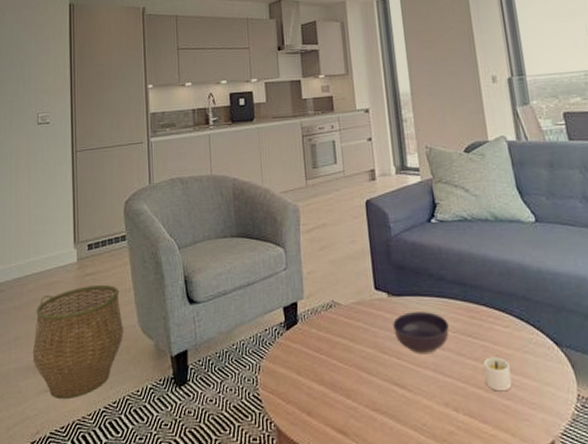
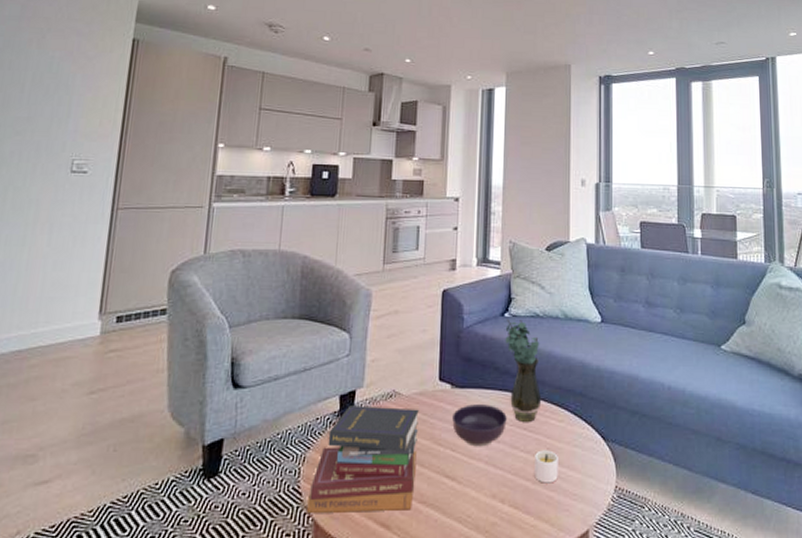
basket: present [32,284,124,398] -> none [23,362,150,493]
books: none [268,316,366,419] -> present [307,405,419,513]
vase: none [434,225,483,328] -> present [505,320,542,422]

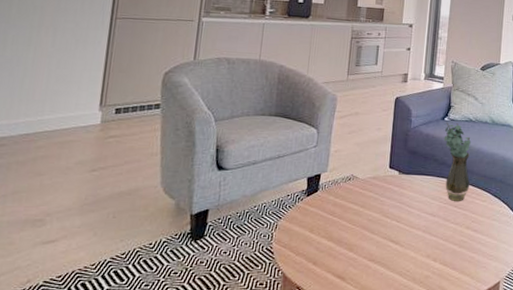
books: present [307,405,419,513] -> none [277,186,372,267]
bowl: present [452,404,507,447] -> none [398,187,442,219]
candle: present [534,450,558,483] -> none [461,222,480,247]

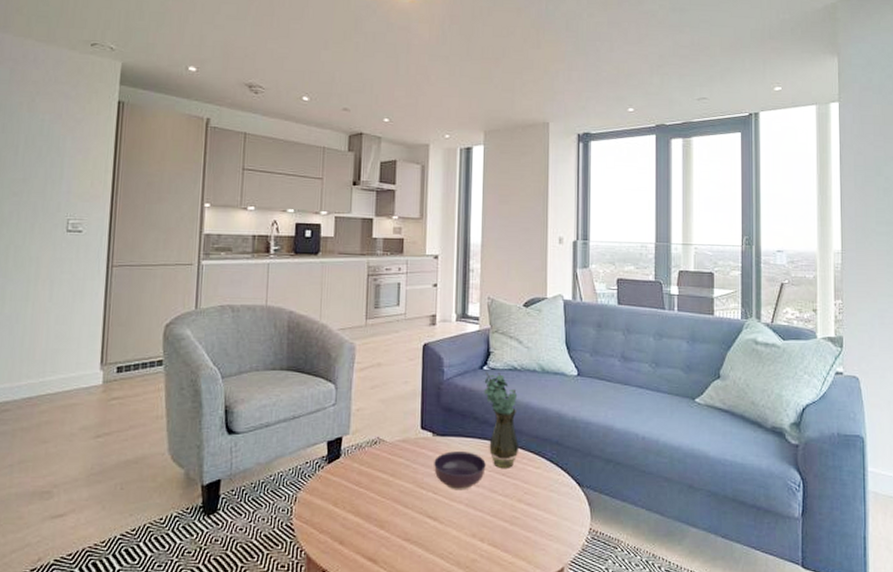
bowl: none [398,187,442,219] -> present [434,451,486,491]

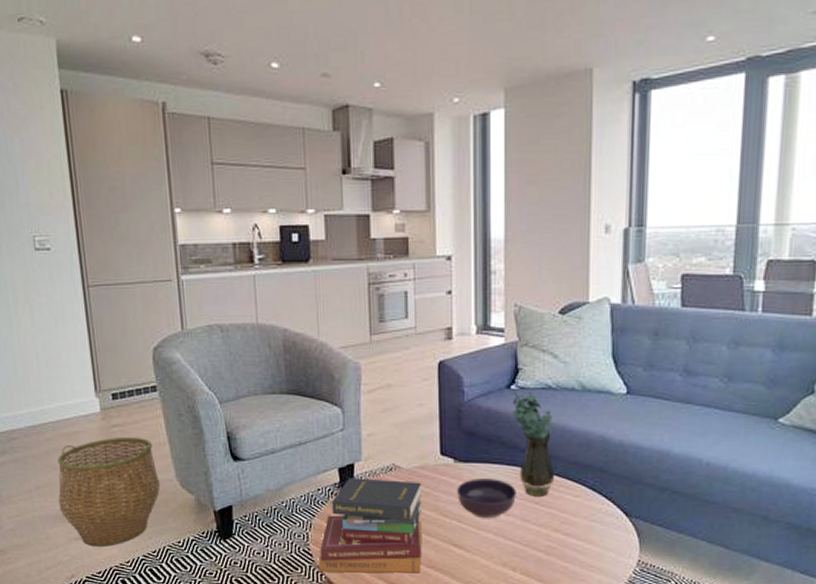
basket: none [39,409,152,525] -> present [57,436,161,547]
books: none [300,451,402,548] -> present [319,478,422,573]

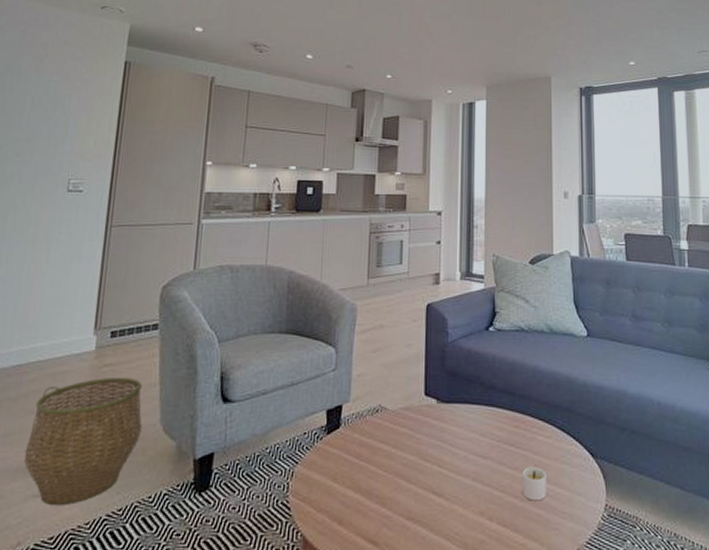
books: present [319,478,422,573] -> none [296,420,405,528]
bowl: present [457,478,516,519] -> none [439,420,493,463]
vase: present [512,392,555,496] -> none [490,334,529,438]
candle: none [548,524,574,555] -> present [522,467,546,501]

